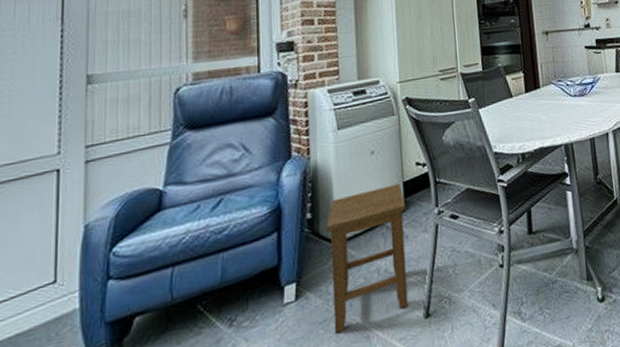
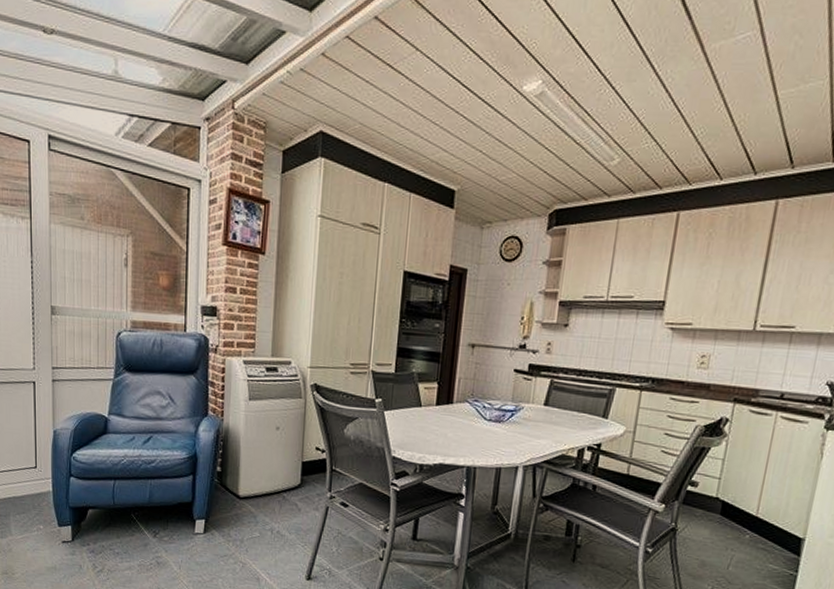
stool: present [326,183,409,334] -> none [232,460,302,569]

